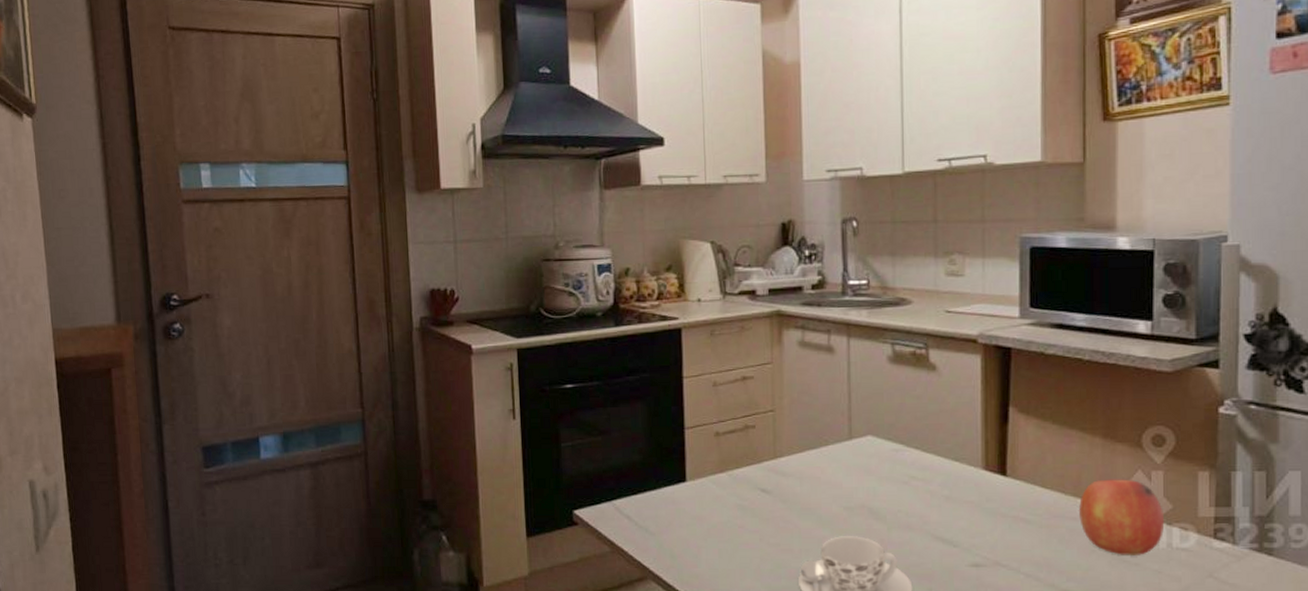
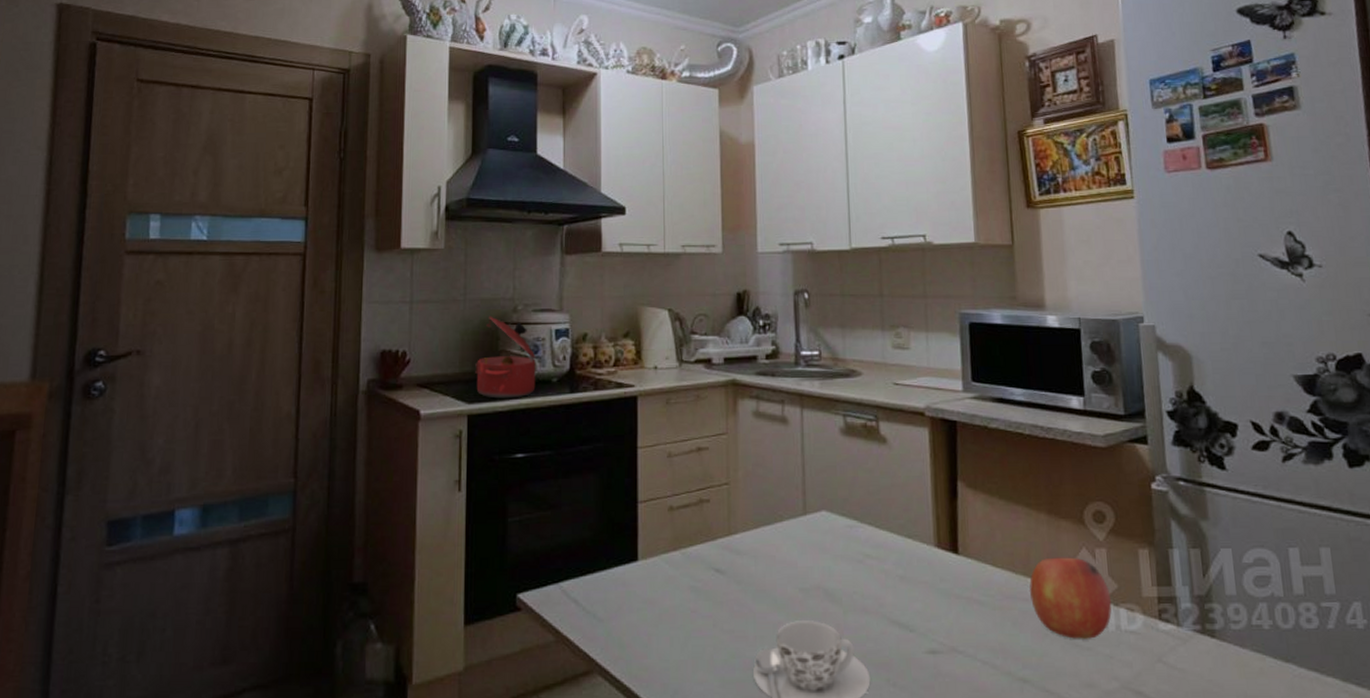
cooking pot: none [521,253,581,333] -> present [475,316,536,399]

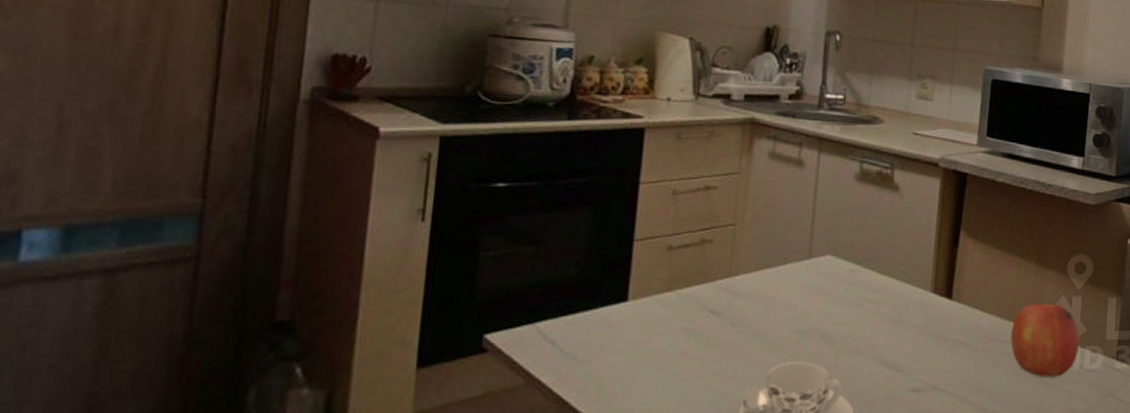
cooking pot: present [475,316,536,399] -> none [453,26,531,121]

